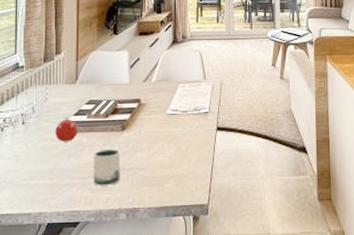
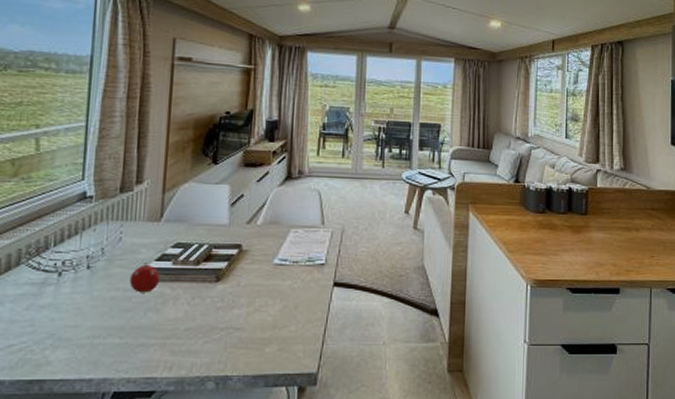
mug: present [94,149,121,186] -> none [176,304,213,348]

